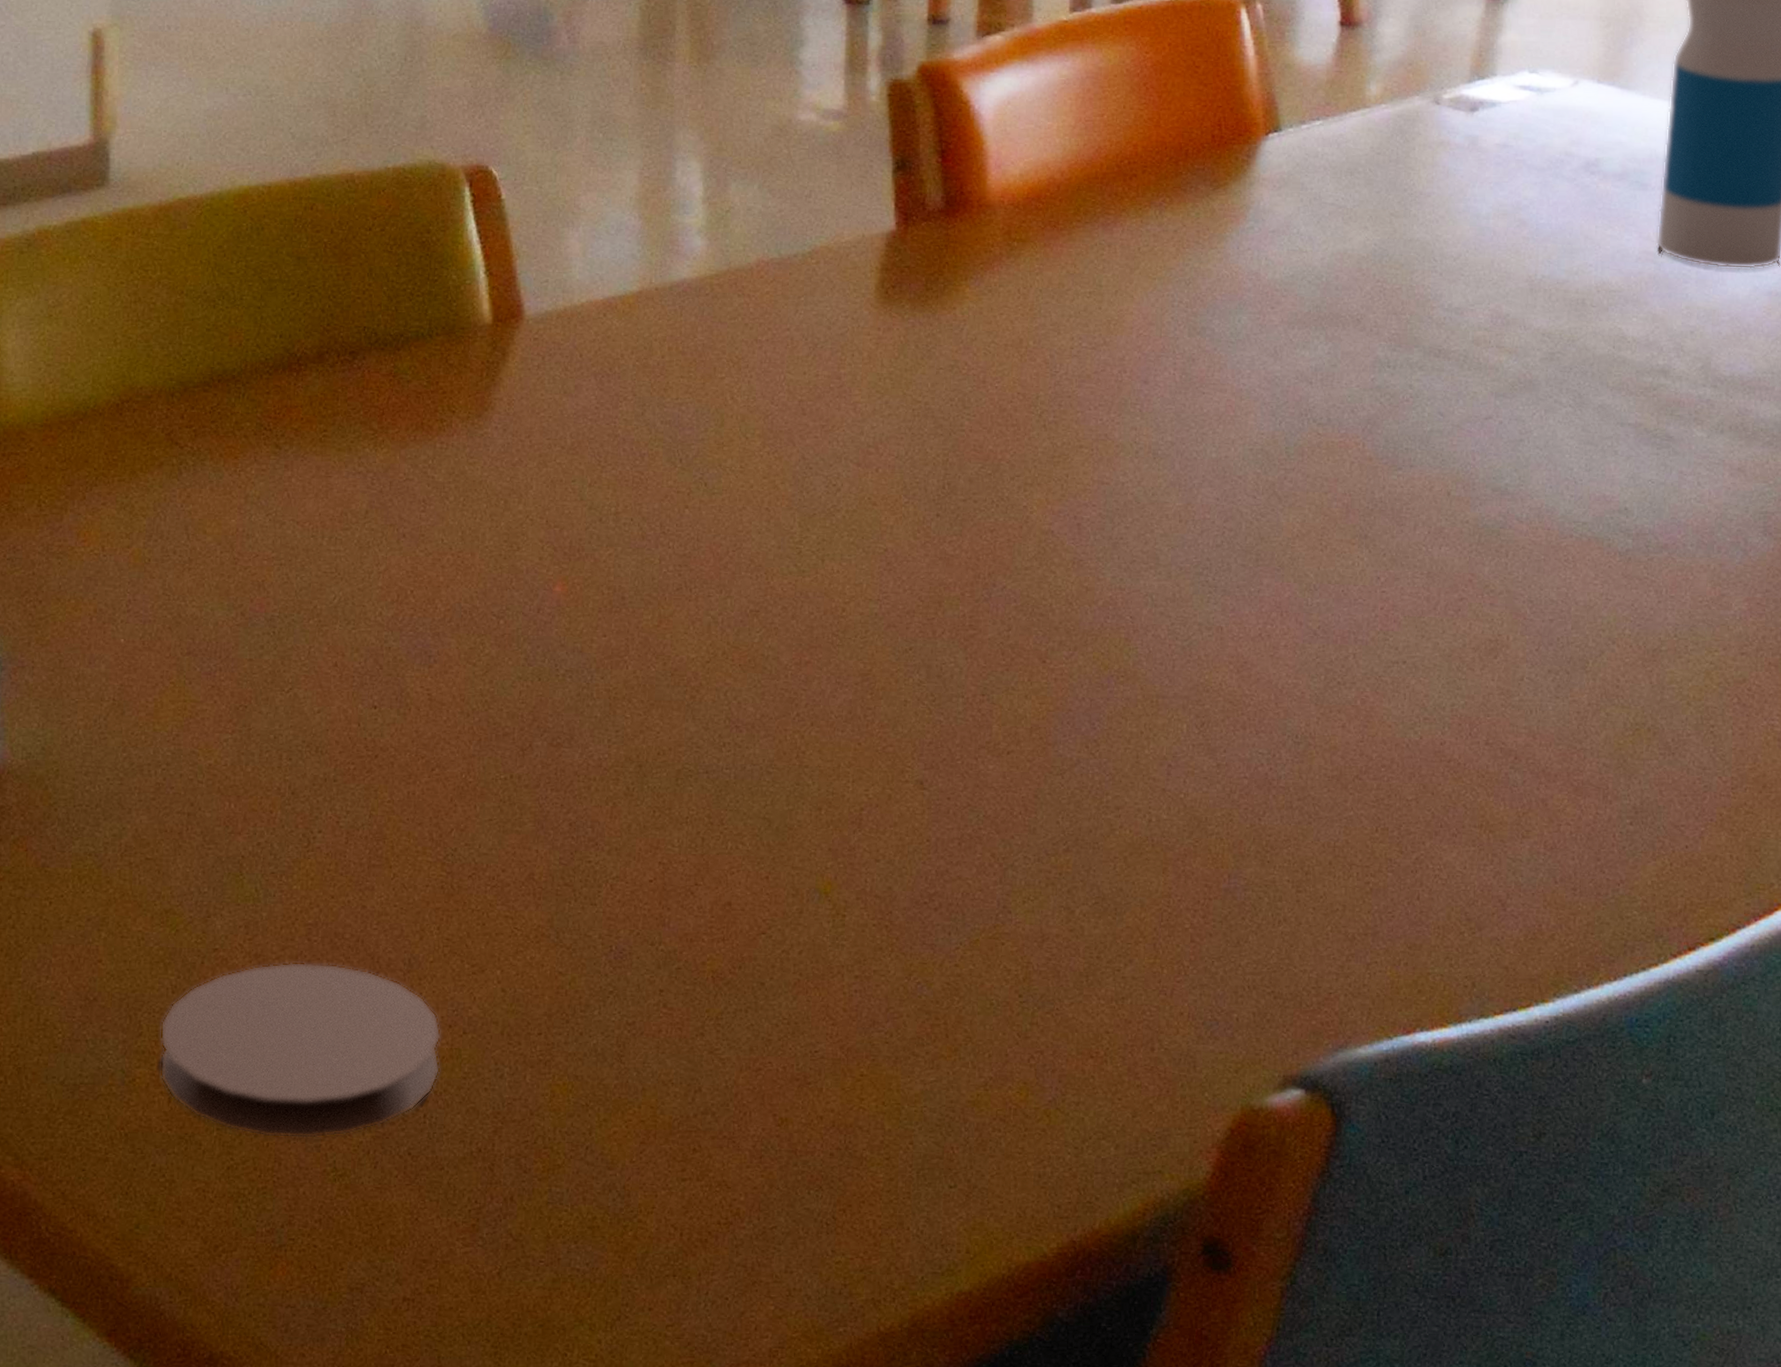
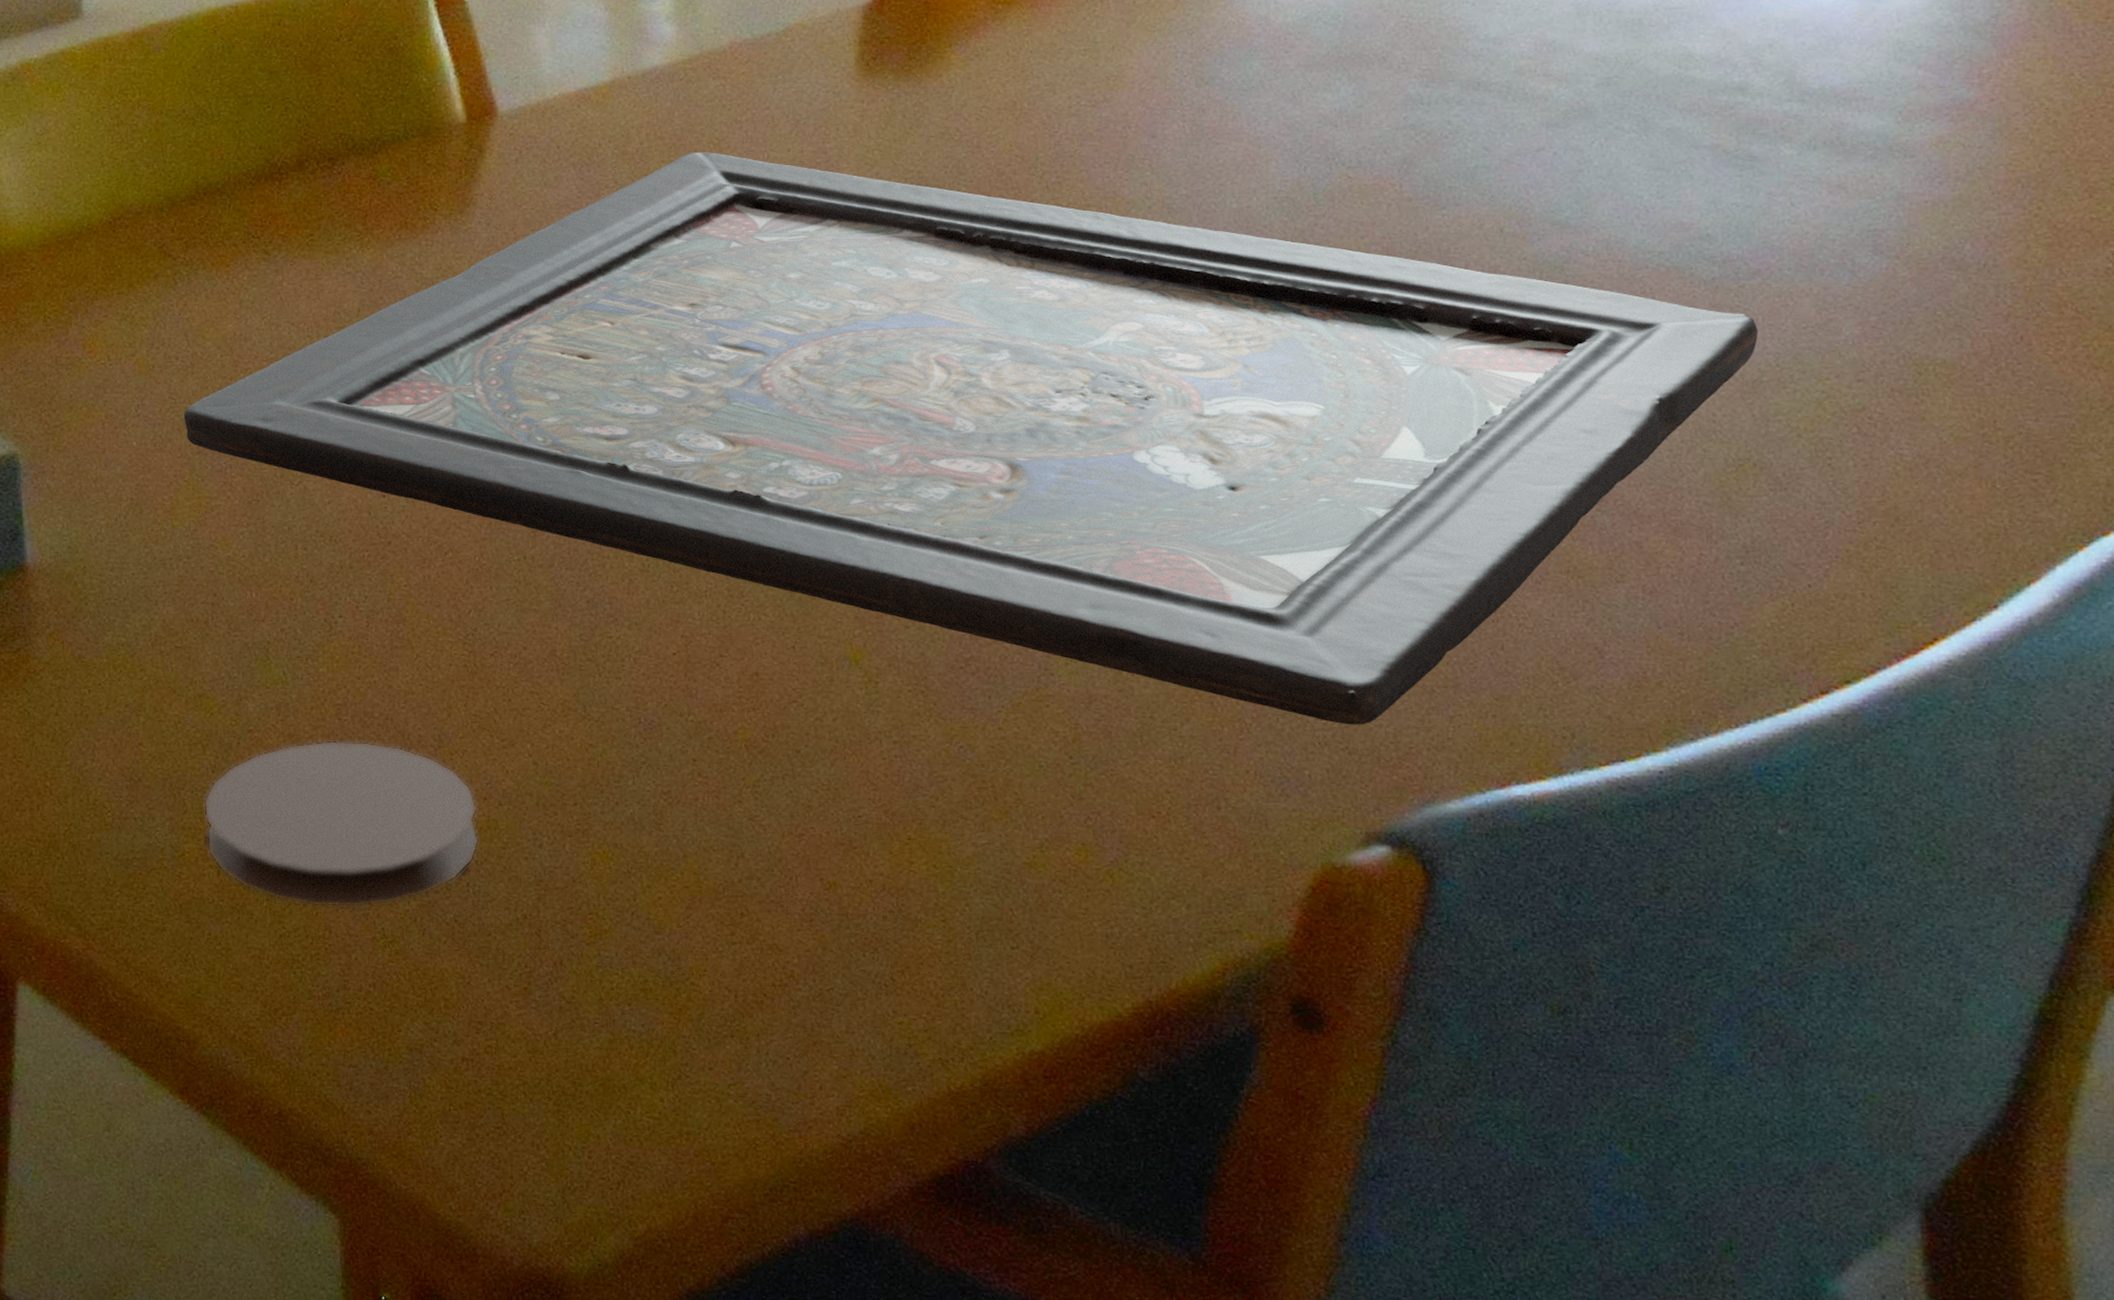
board game: none [176,370,1662,970] -> present [183,152,1759,725]

